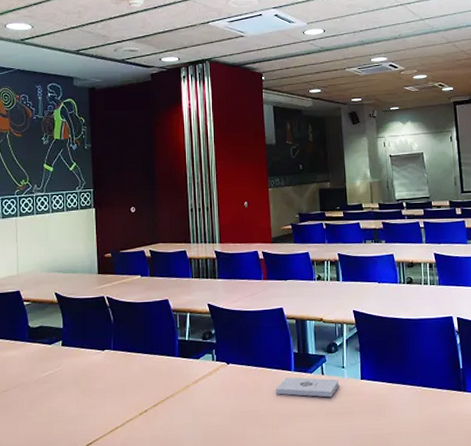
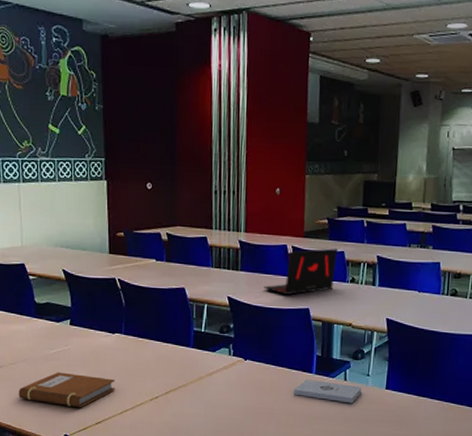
notebook: none [11,394,106,430] -> present [19,372,116,408]
laptop: none [240,250,303,297] -> present [264,248,338,295]

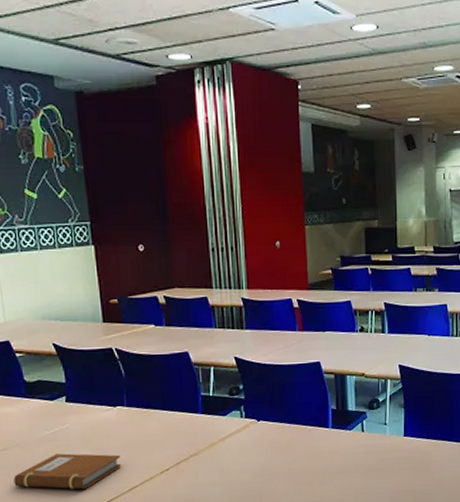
laptop: present [264,248,338,295] -> none [271,298,344,350]
notepad: present [294,379,362,404] -> none [311,434,380,455]

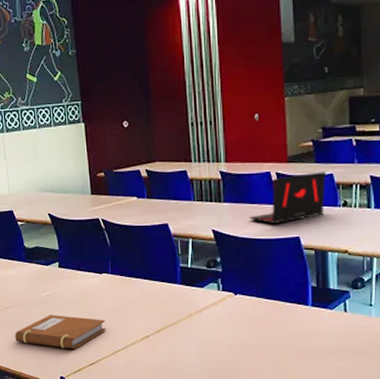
laptop: none [271,298,344,350] -> present [249,171,326,224]

